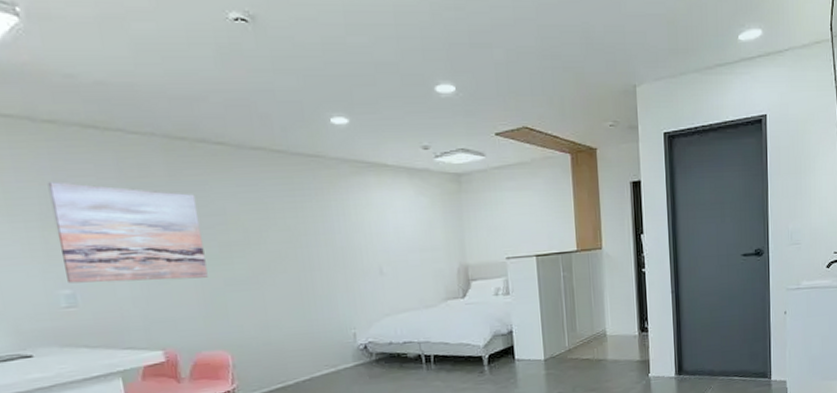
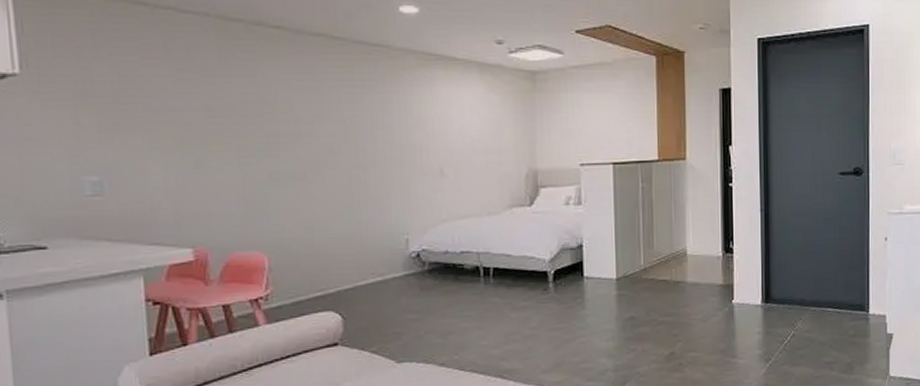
wall art: present [47,182,208,284] -> none [86,59,251,171]

